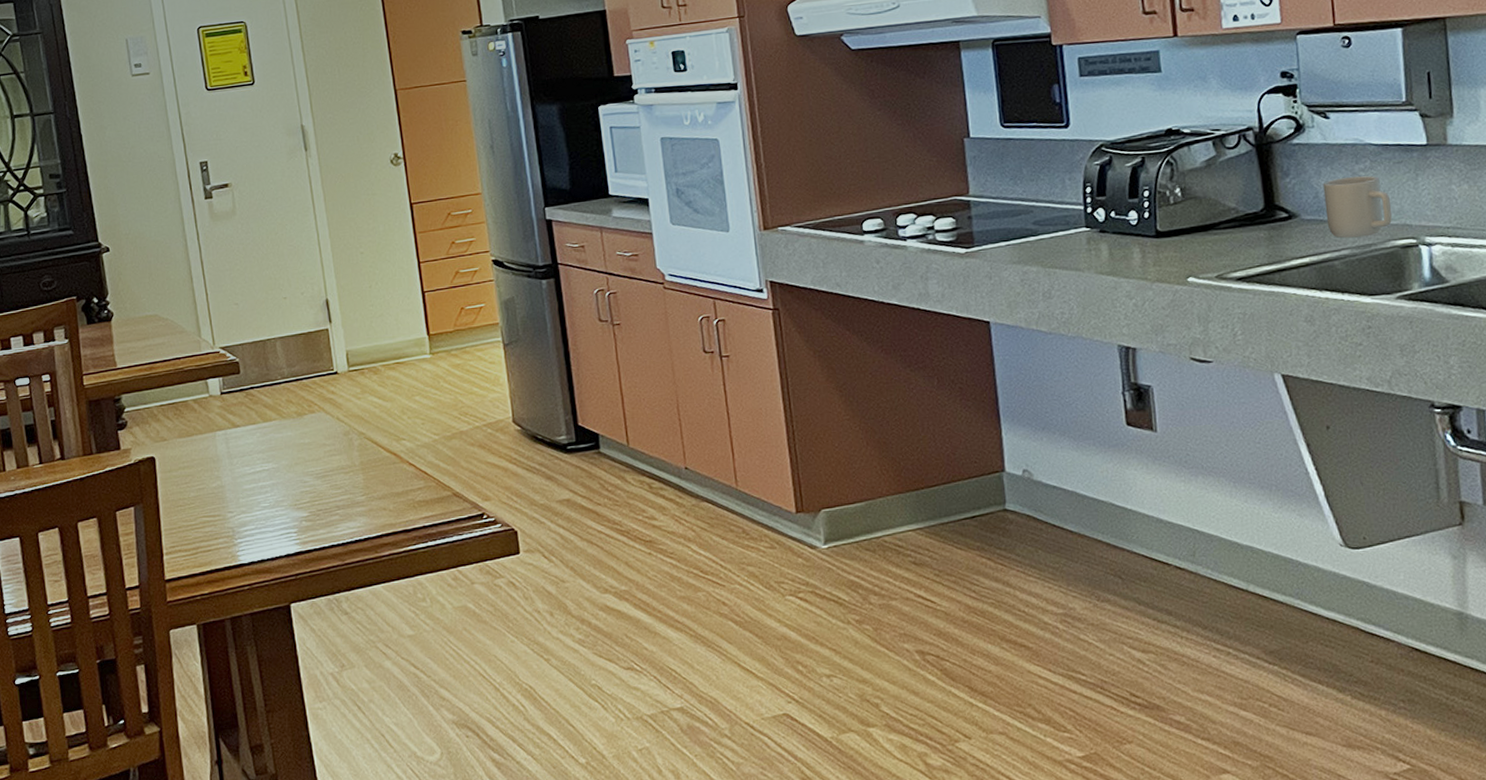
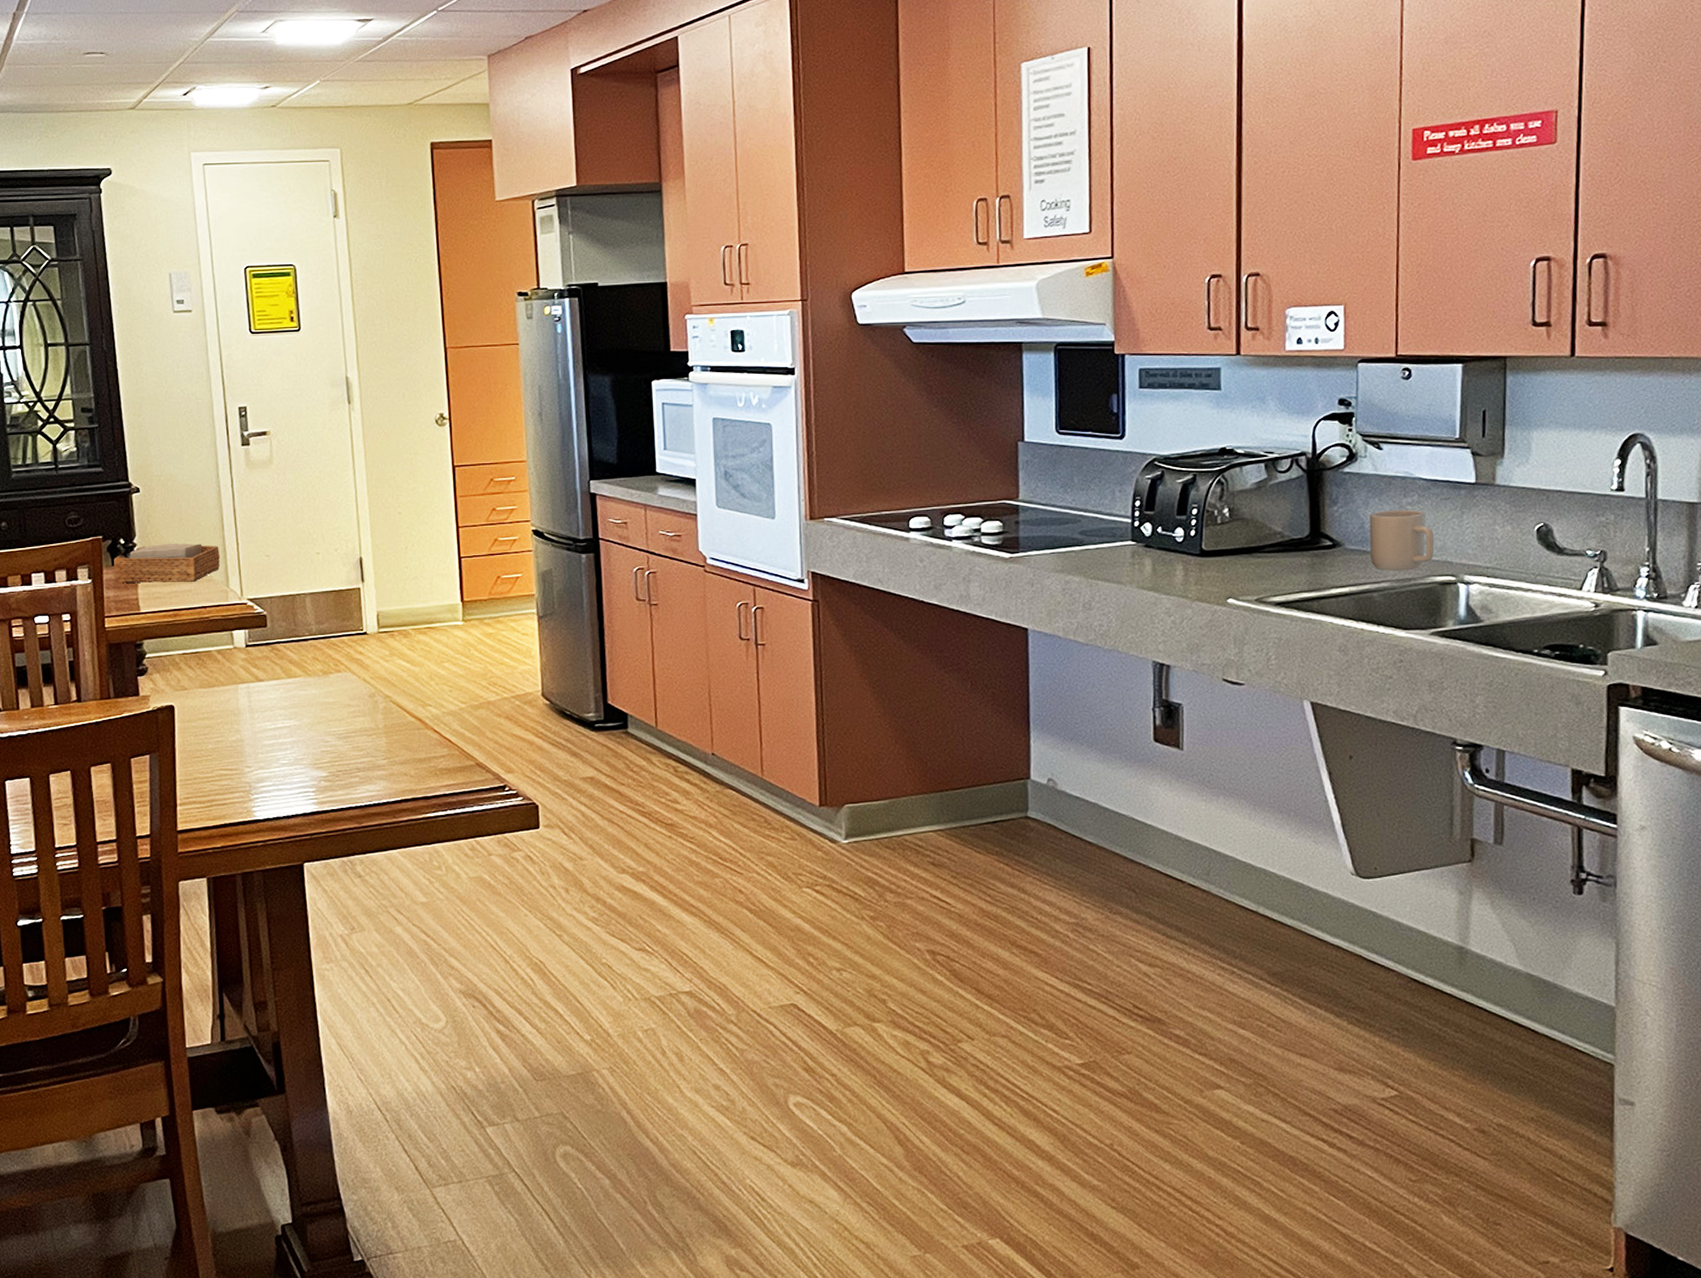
napkin holder: none [88,297,192,341] -> present [114,543,220,583]

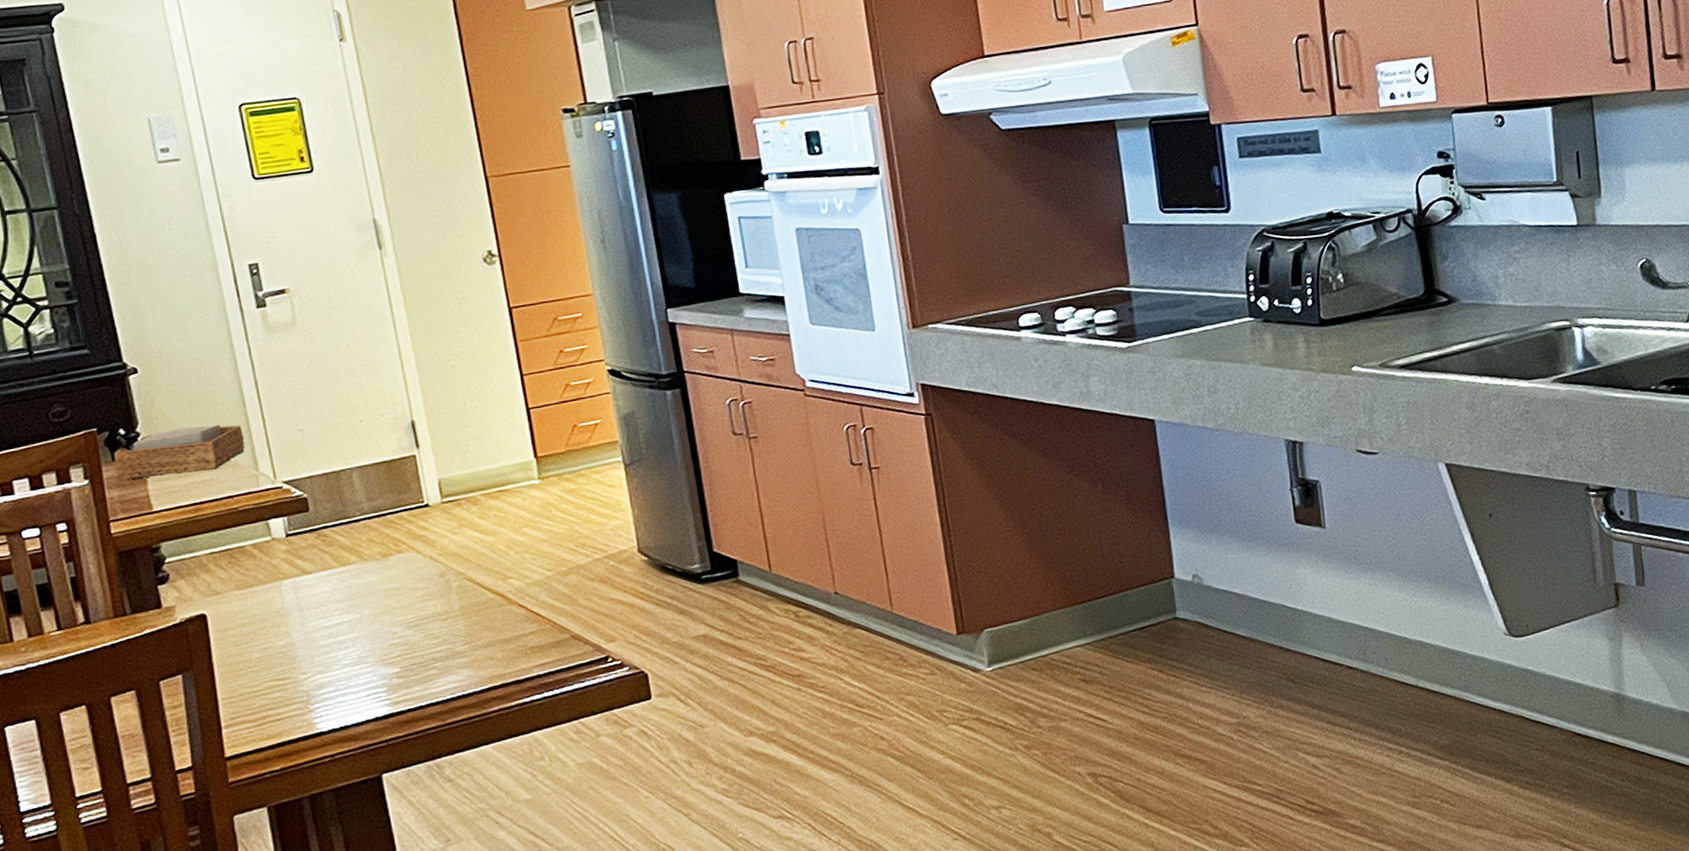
mug: present [1369,509,1435,571] -> none [1480,257,1547,322]

